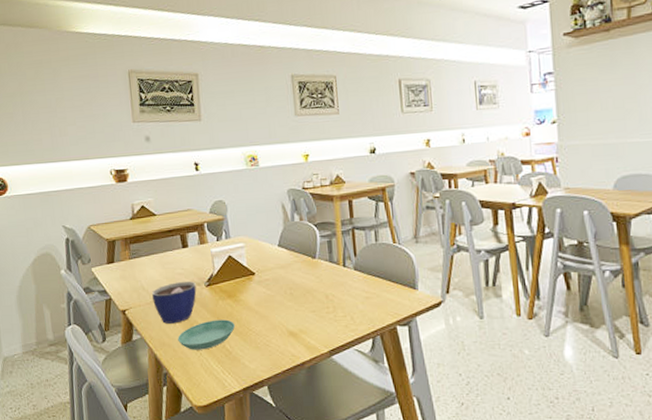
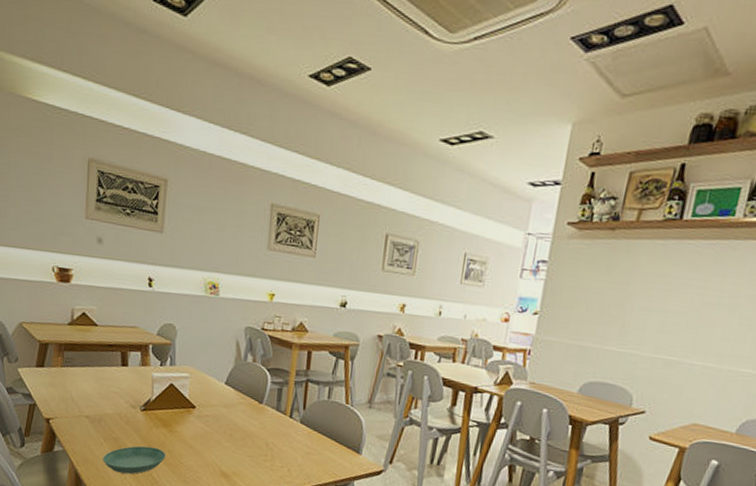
cup: present [152,281,197,324] -> none [81,400,131,442]

